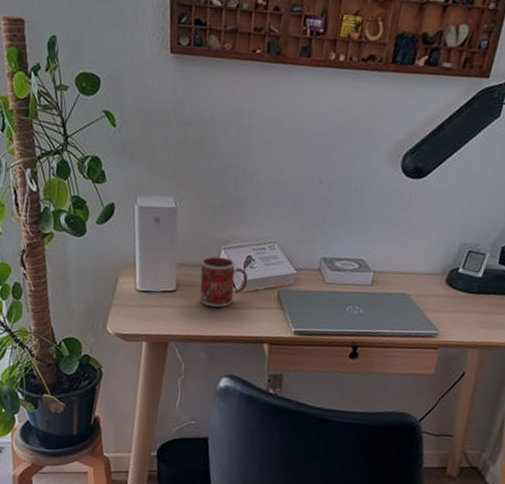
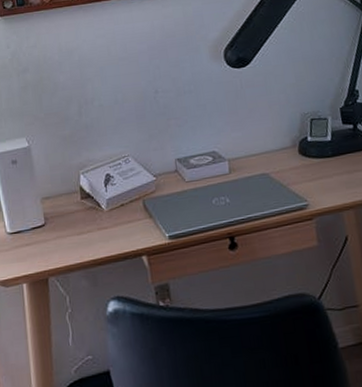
mug: present [200,256,249,308] -> none [63,181,113,233]

